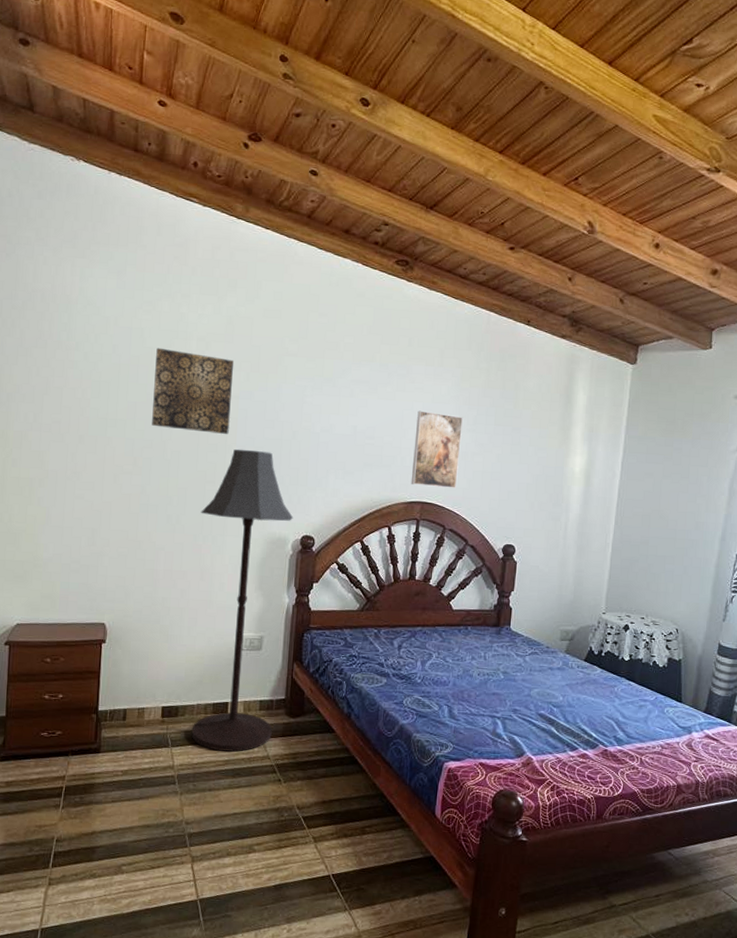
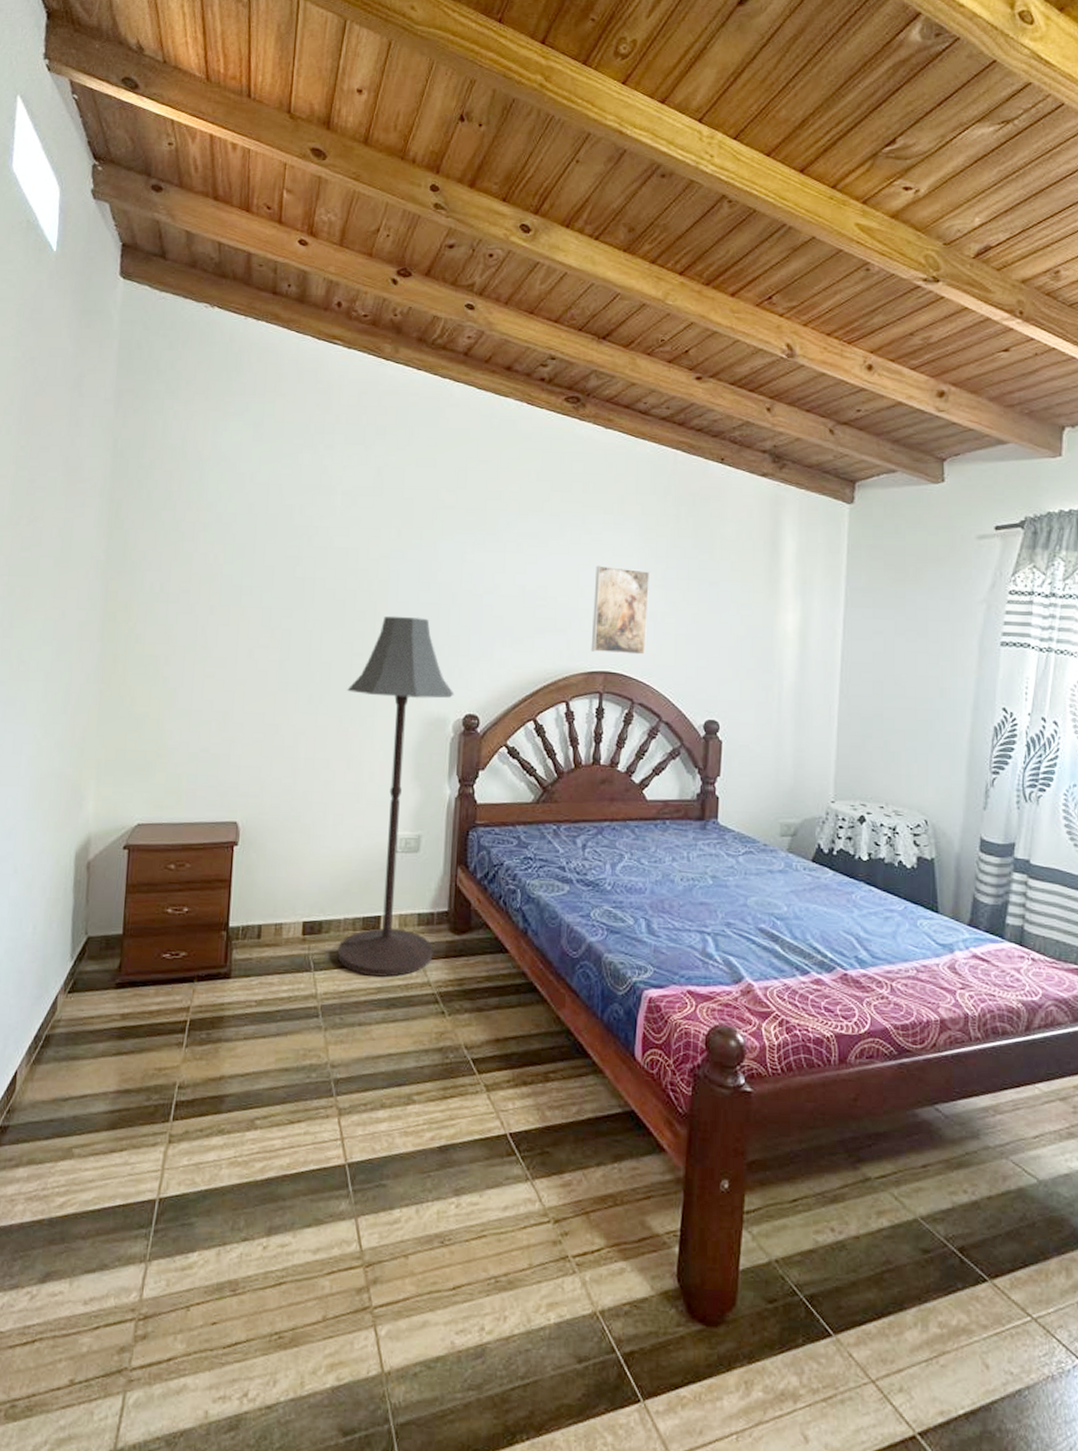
wall art: present [152,347,234,434] -> none [291,504,384,599]

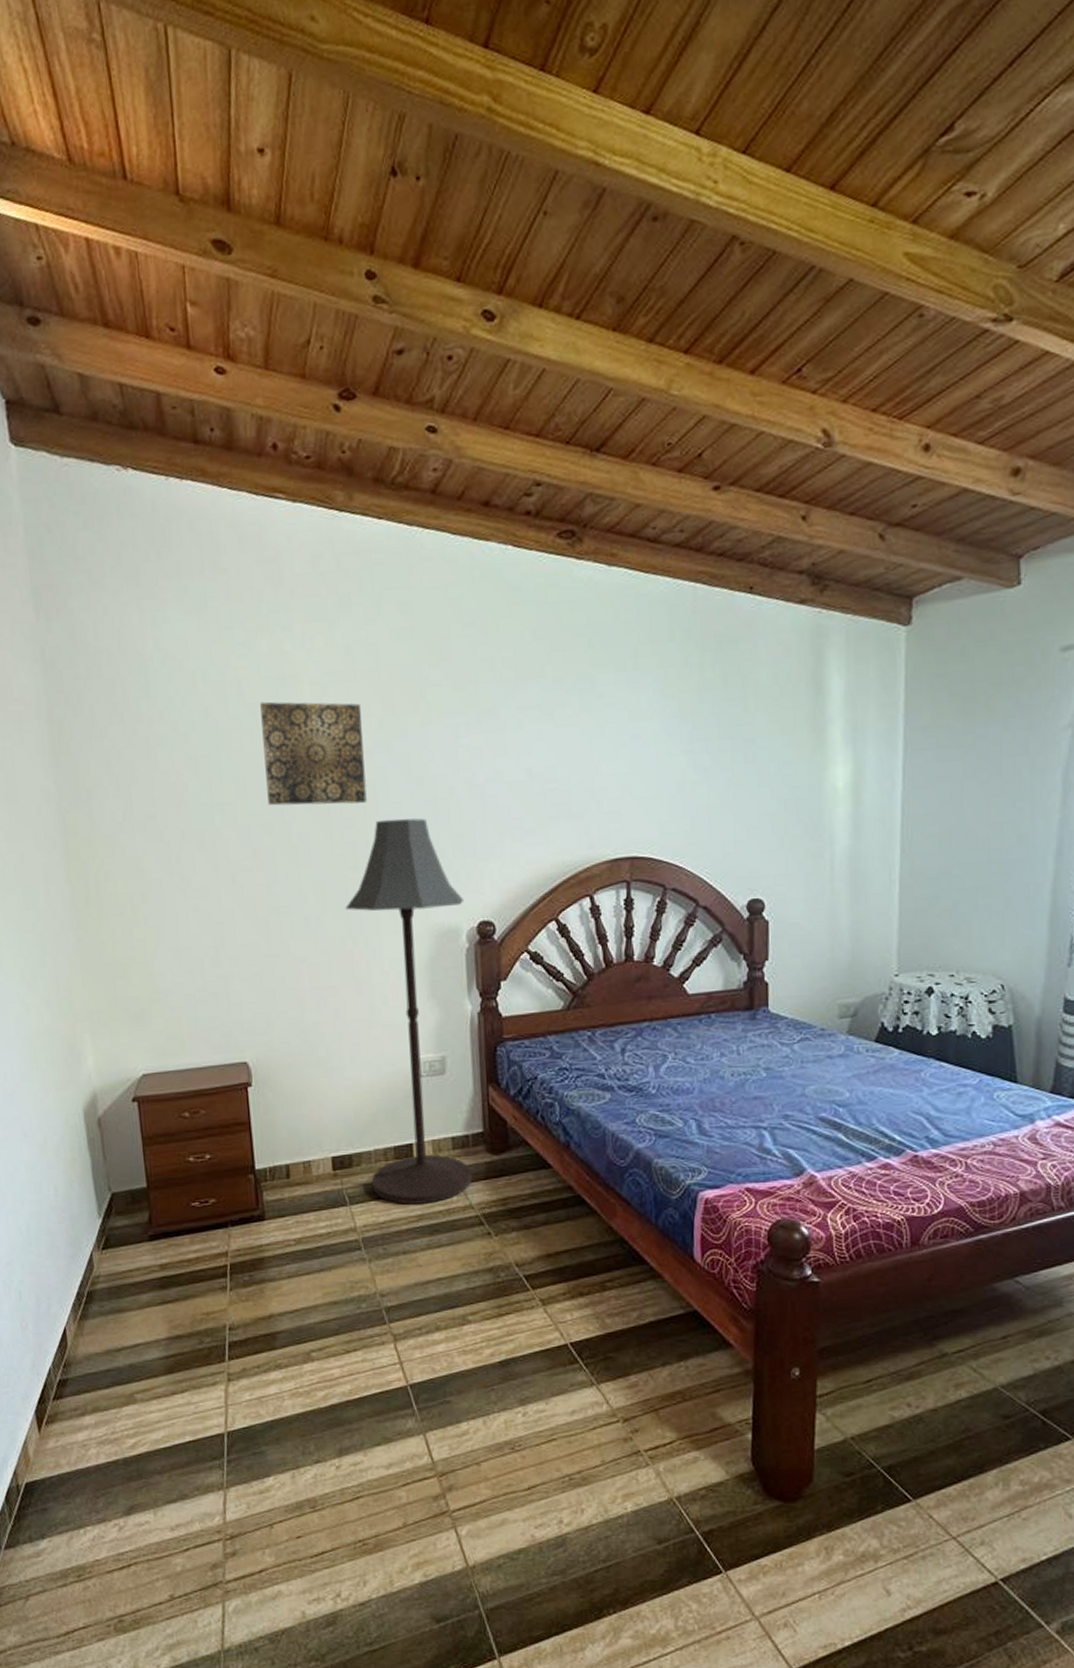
wall art: none [291,504,384,599] -> present [260,701,367,806]
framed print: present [591,565,649,655] -> none [611,734,676,836]

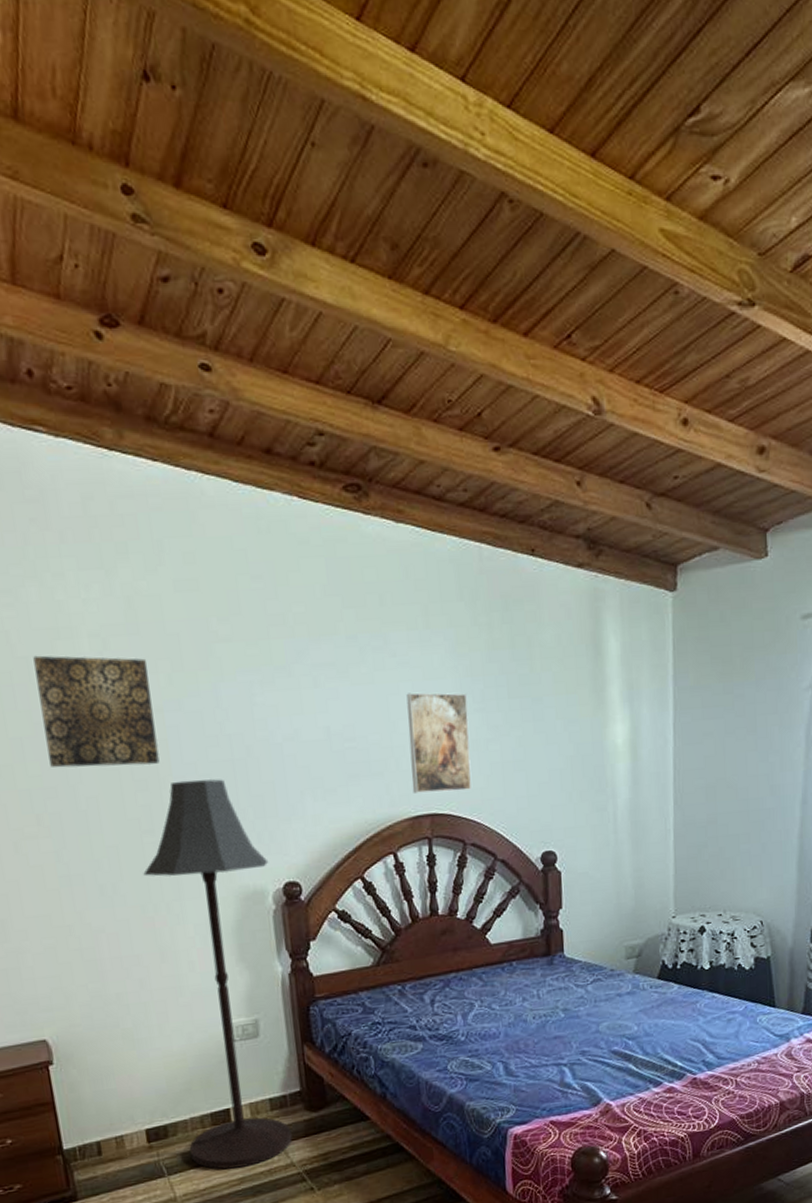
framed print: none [611,734,676,836] -> present [406,692,472,794]

